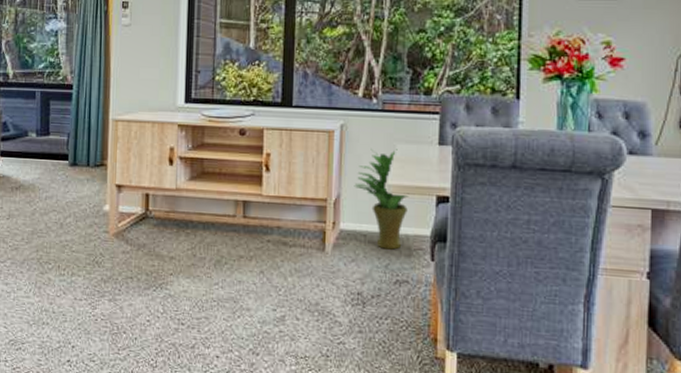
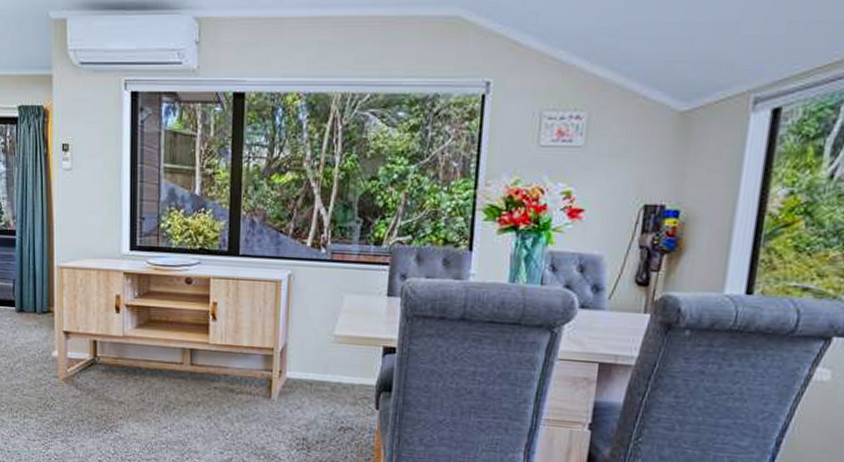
potted plant: present [354,149,409,250] -> none [301,299,356,398]

